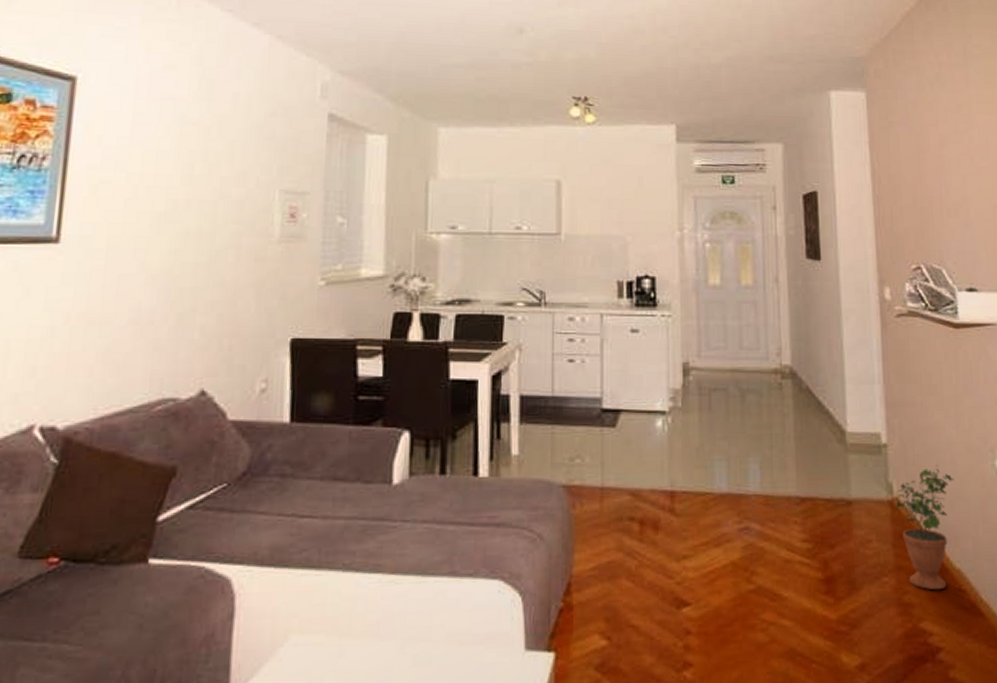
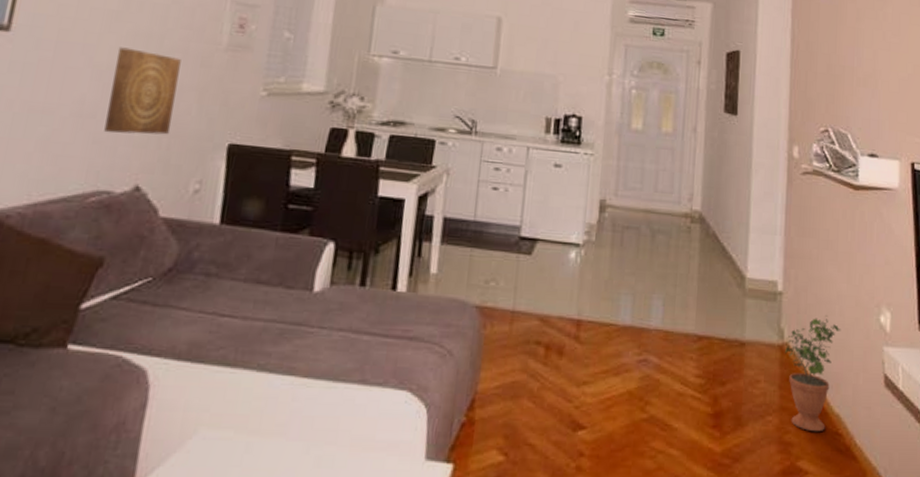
wall art: none [164,249,234,338] -> present [104,47,181,135]

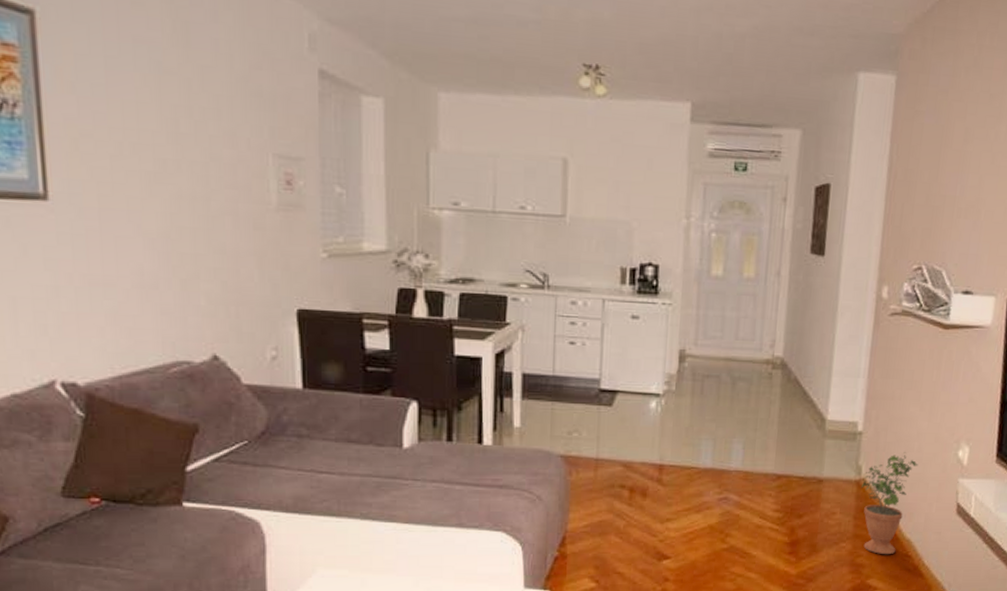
wall art: present [104,47,181,135] -> none [164,212,236,304]

